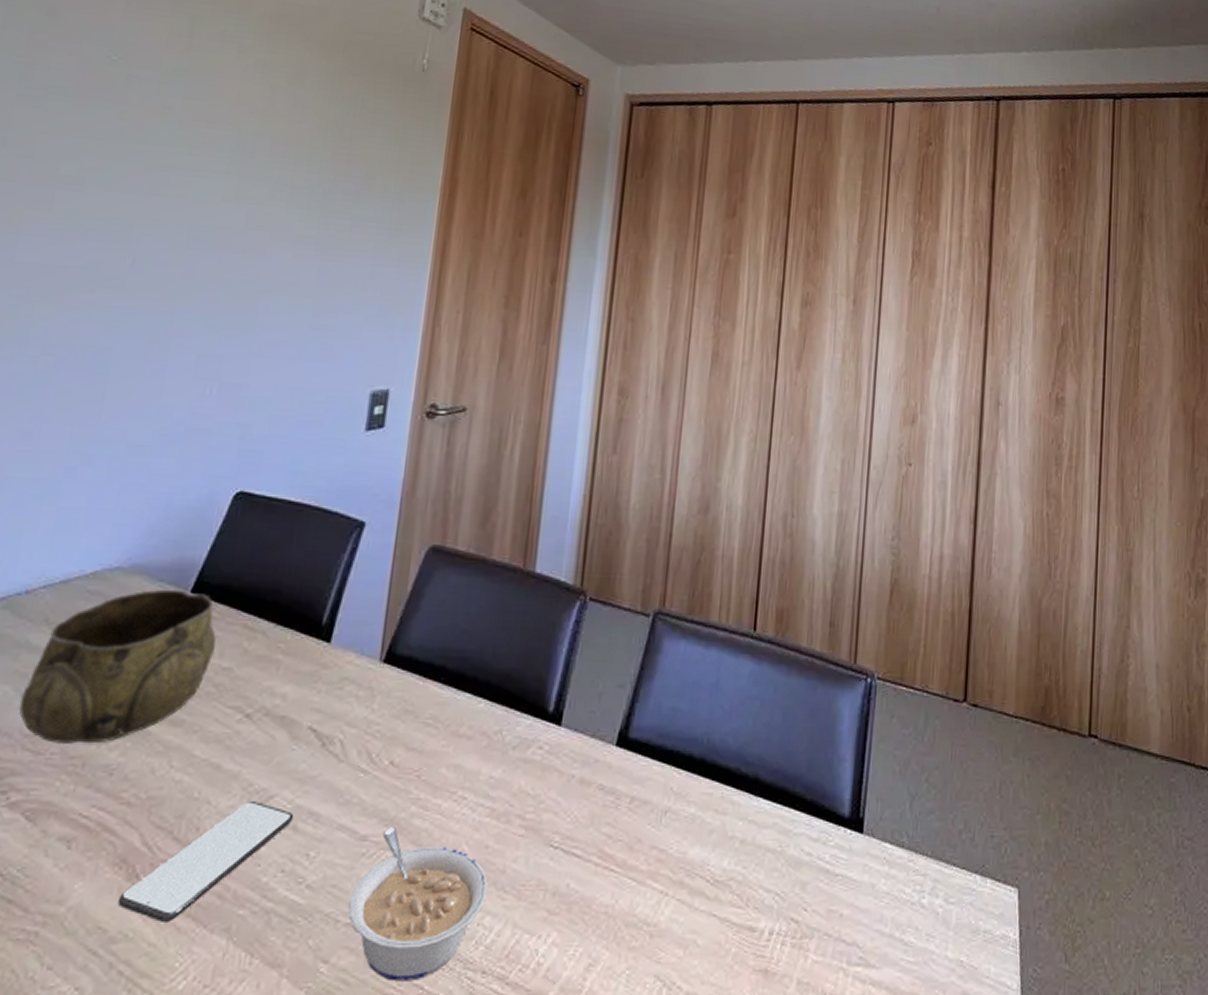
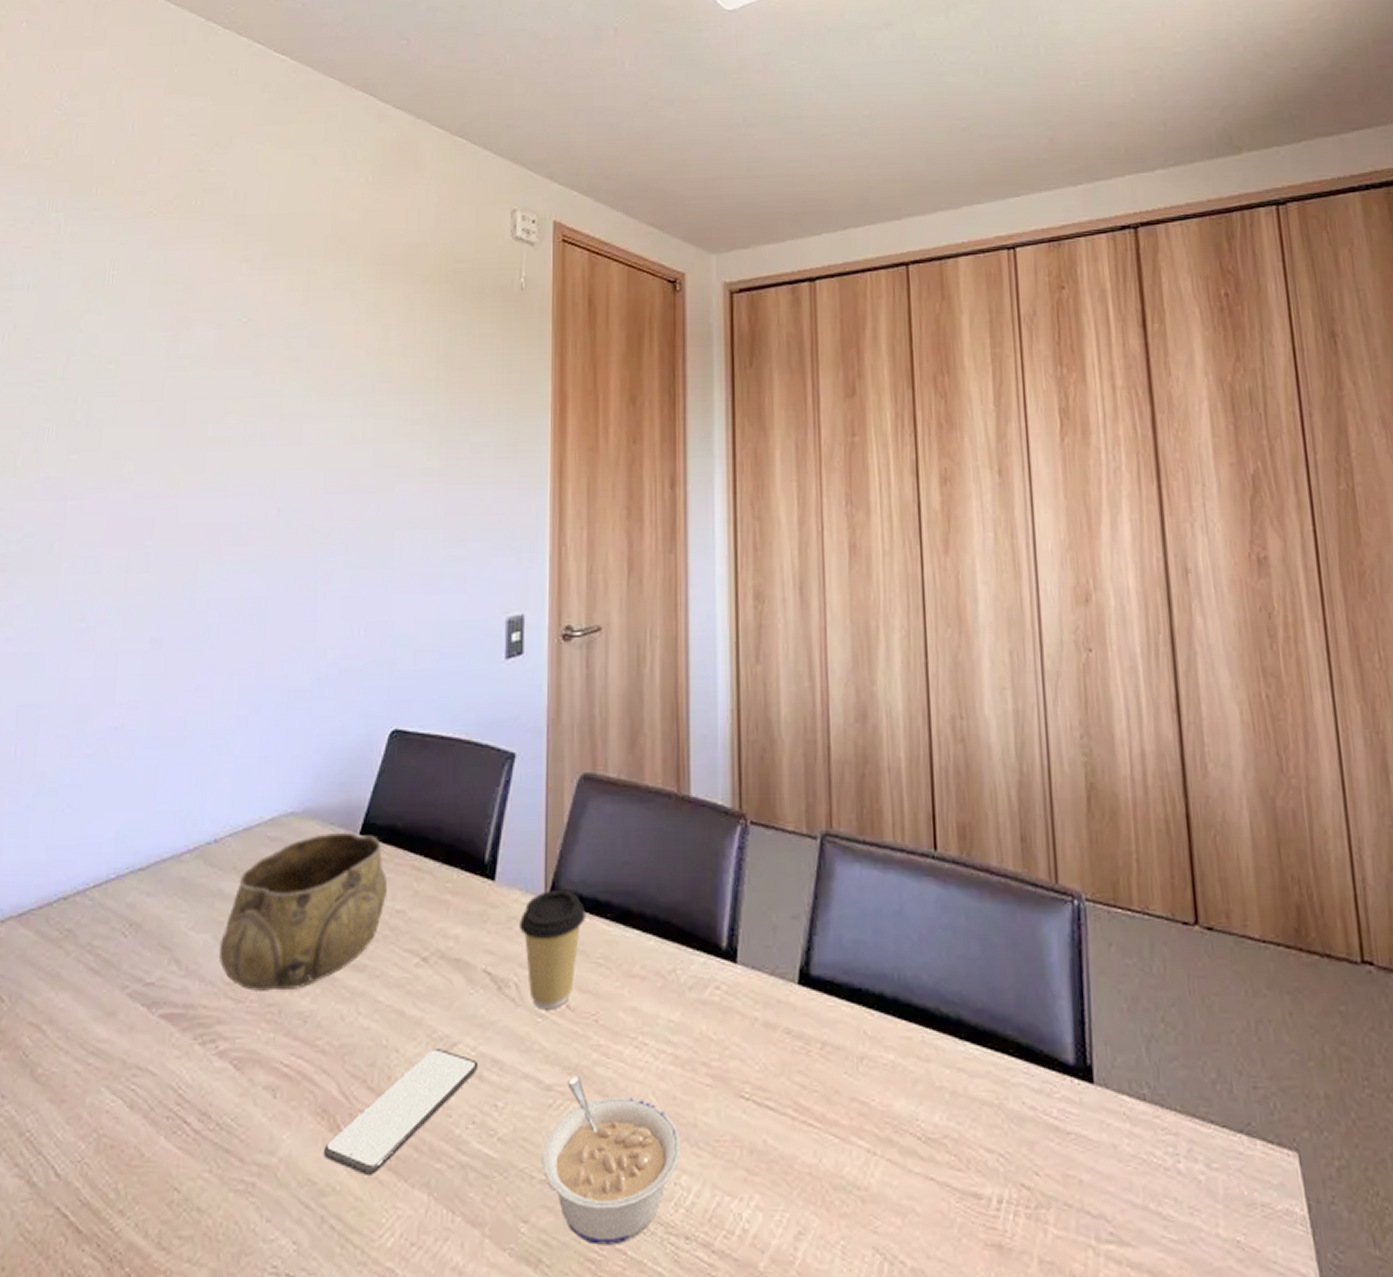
coffee cup: none [351,653,420,766] -> present [520,889,586,1010]

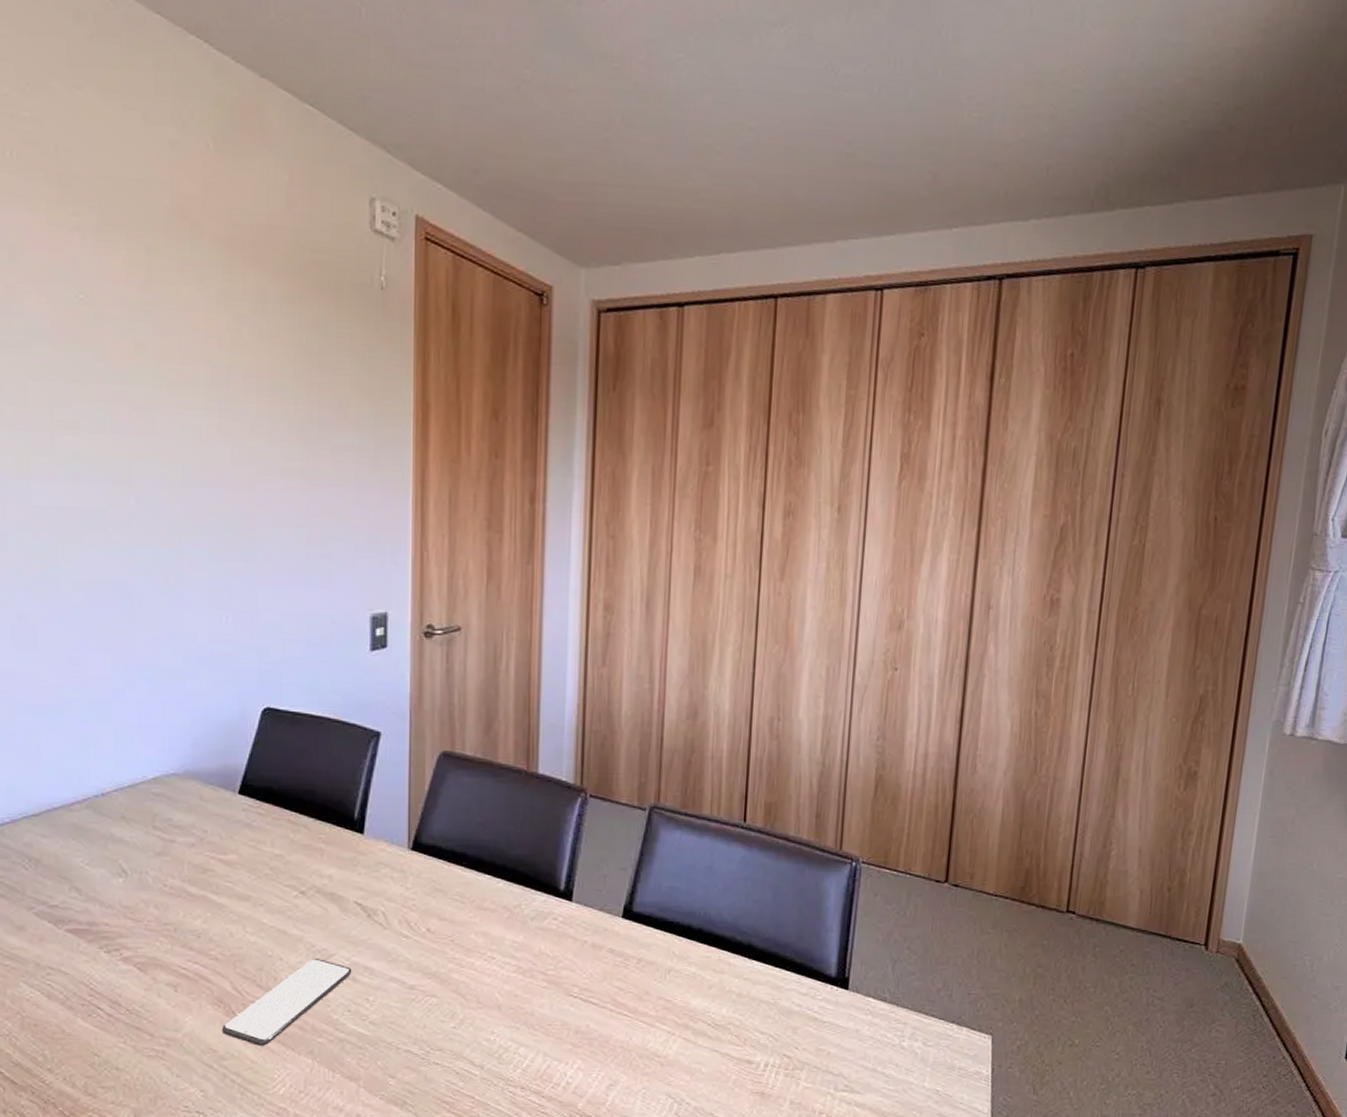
decorative bowl: present [218,832,388,993] -> none [115,791,267,915]
coffee cup: present [520,889,586,1010] -> none [386,842,444,932]
legume: present [542,1076,680,1246] -> none [406,980,520,1093]

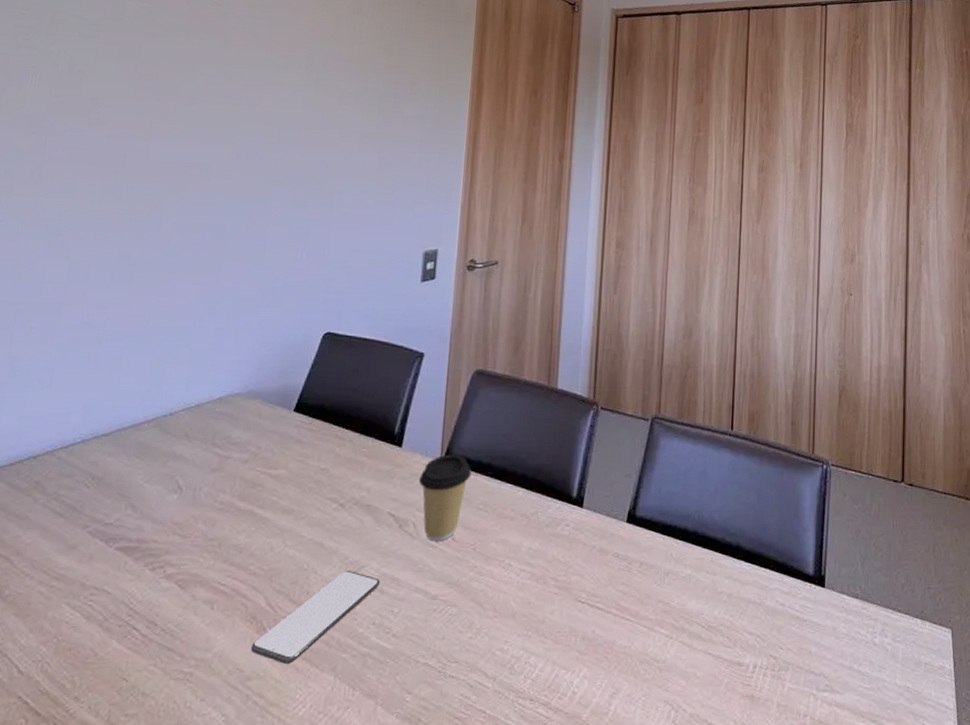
coffee cup: none [386,842,444,932] -> present [419,454,472,542]

